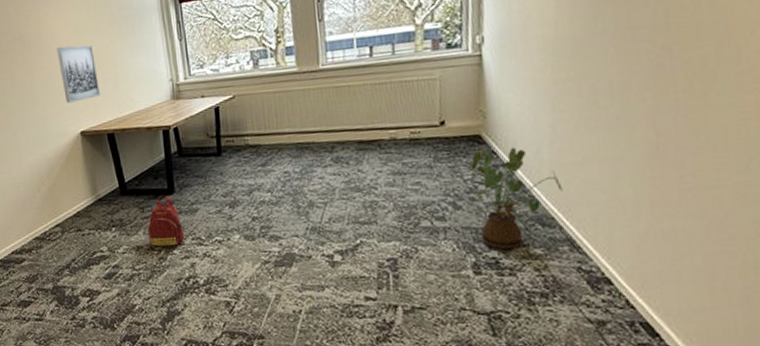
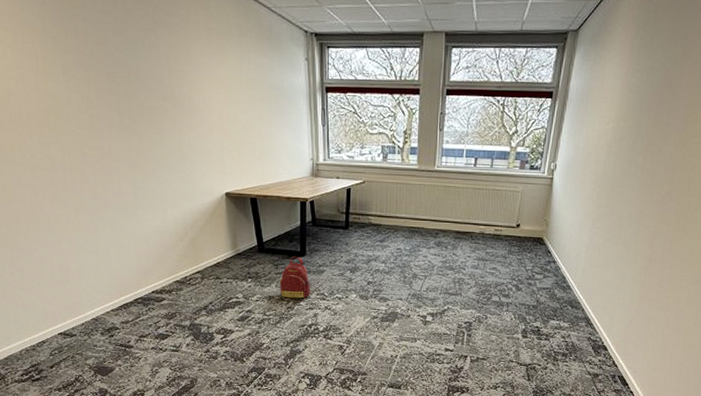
wall art: present [56,44,101,103] -> none [207,111,247,166]
house plant: present [470,147,563,250] -> none [531,249,589,322]

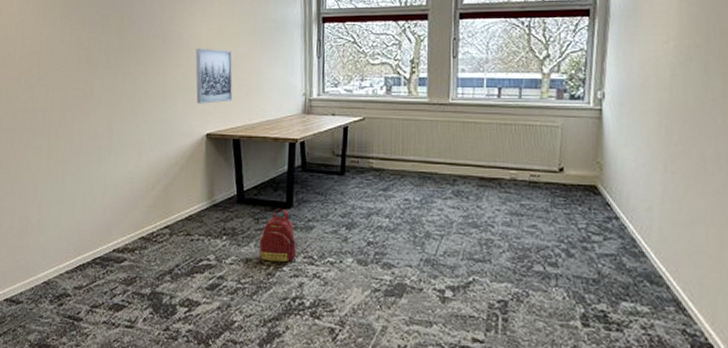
wall art: none [207,111,247,166] -> present [195,48,233,104]

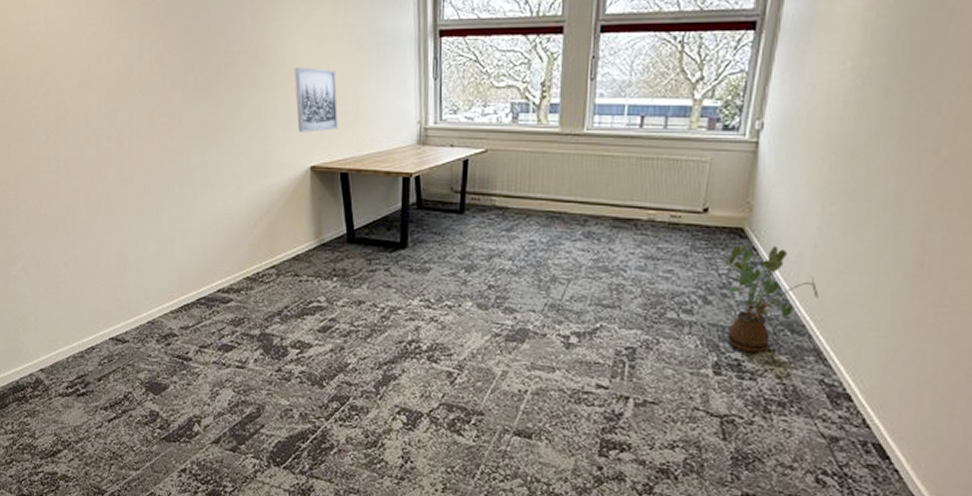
backpack: present [259,208,296,263] -> none [372,248,412,306]
house plant: none [585,201,671,305] -> present [727,245,819,354]

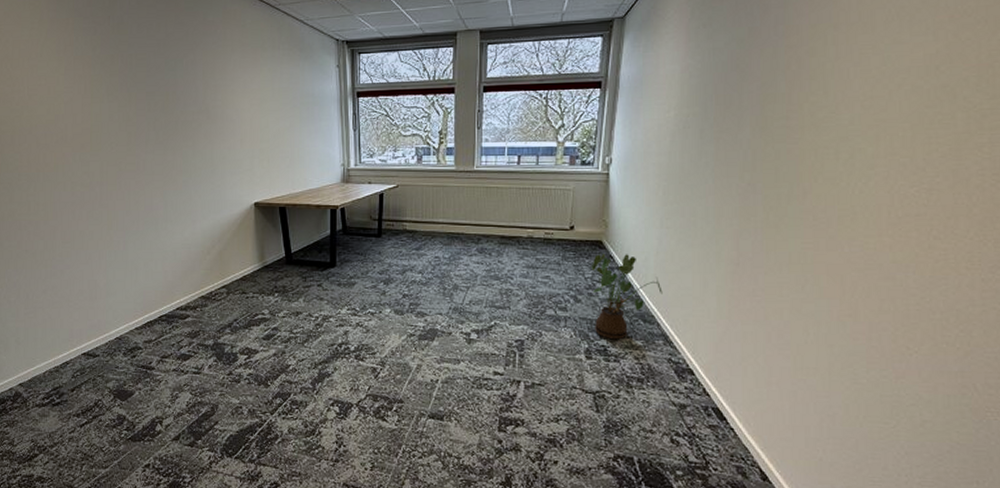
wall art: present [294,66,339,132] -> none [239,123,277,175]

